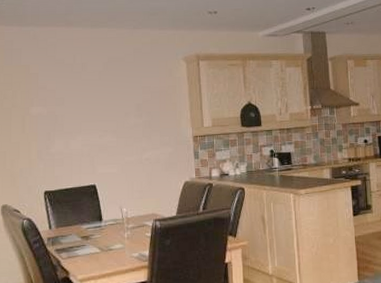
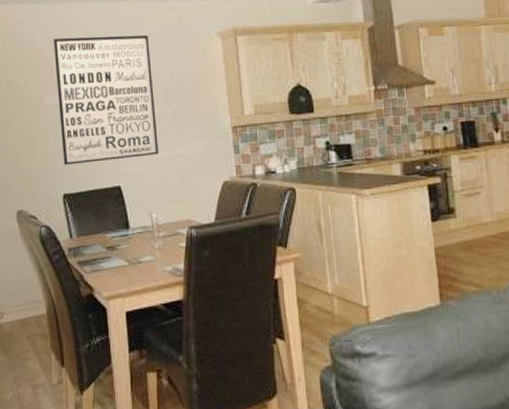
wall art: none [39,56,129,166] -> present [53,35,158,165]

